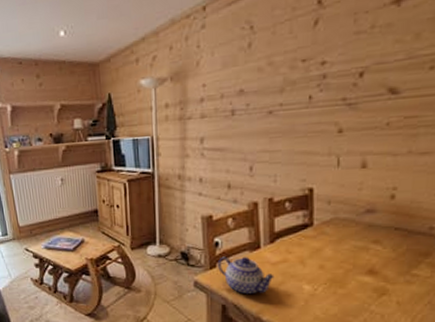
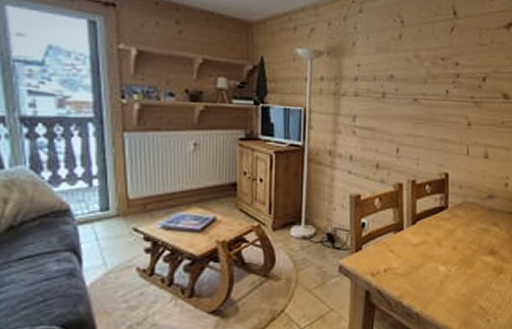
teapot: present [217,256,274,295] -> none [362,238,415,278]

